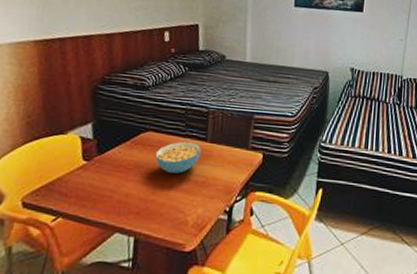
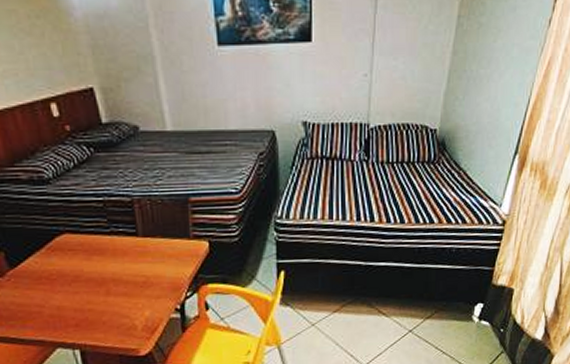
cereal bowl: present [155,141,201,174] -> none [79,239,134,277]

